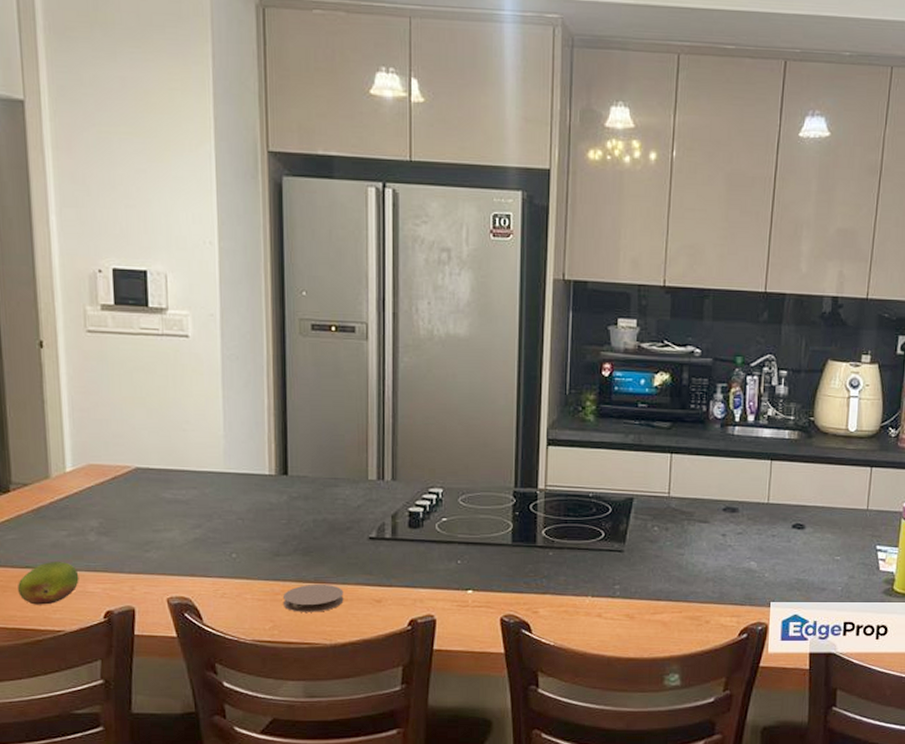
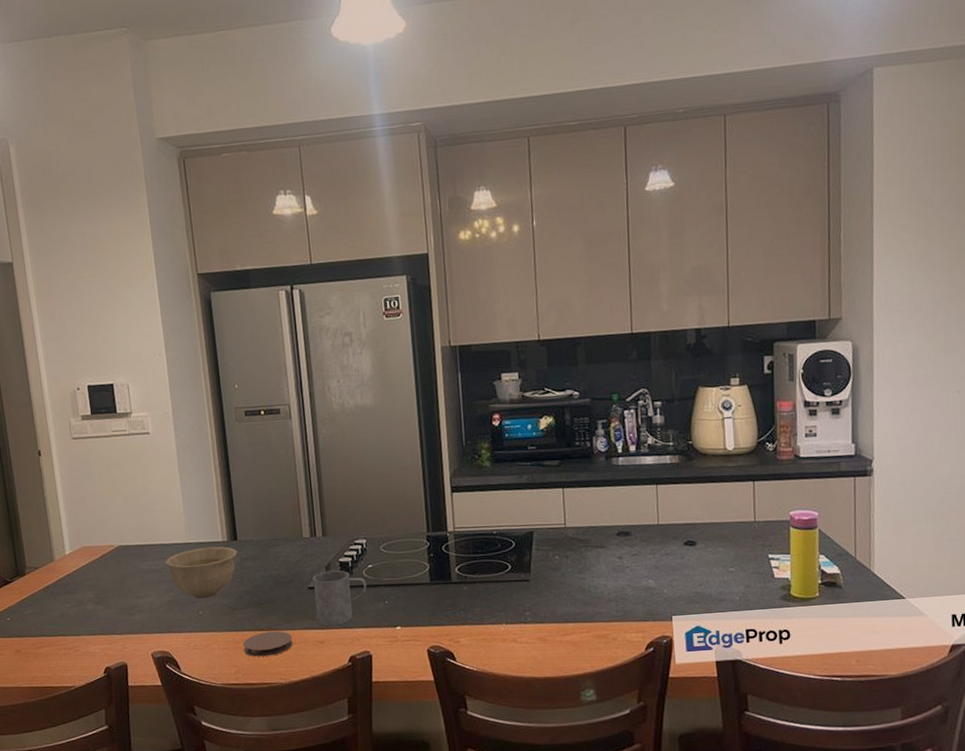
fruit: present [18,561,79,605] -> none [37,628,83,667]
bowl: none [194,479,286,540] -> present [165,546,237,600]
mug: none [375,520,439,584] -> present [312,570,367,626]

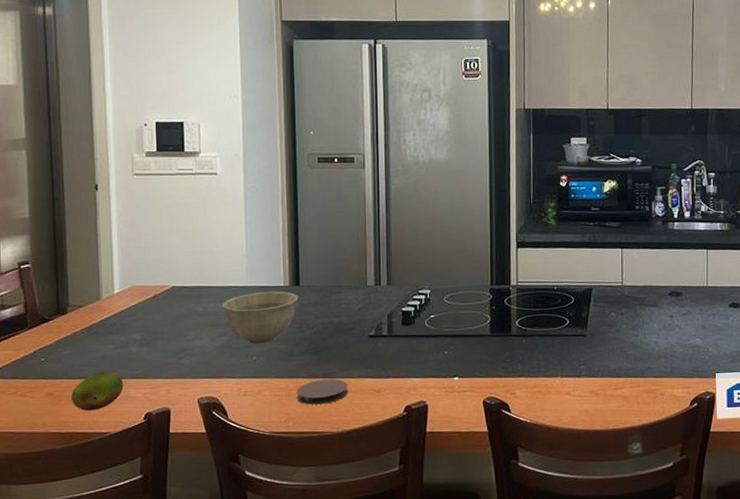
fruit: none [37,628,83,667] -> present [72,371,124,411]
mug: present [312,570,367,626] -> none [373,319,428,375]

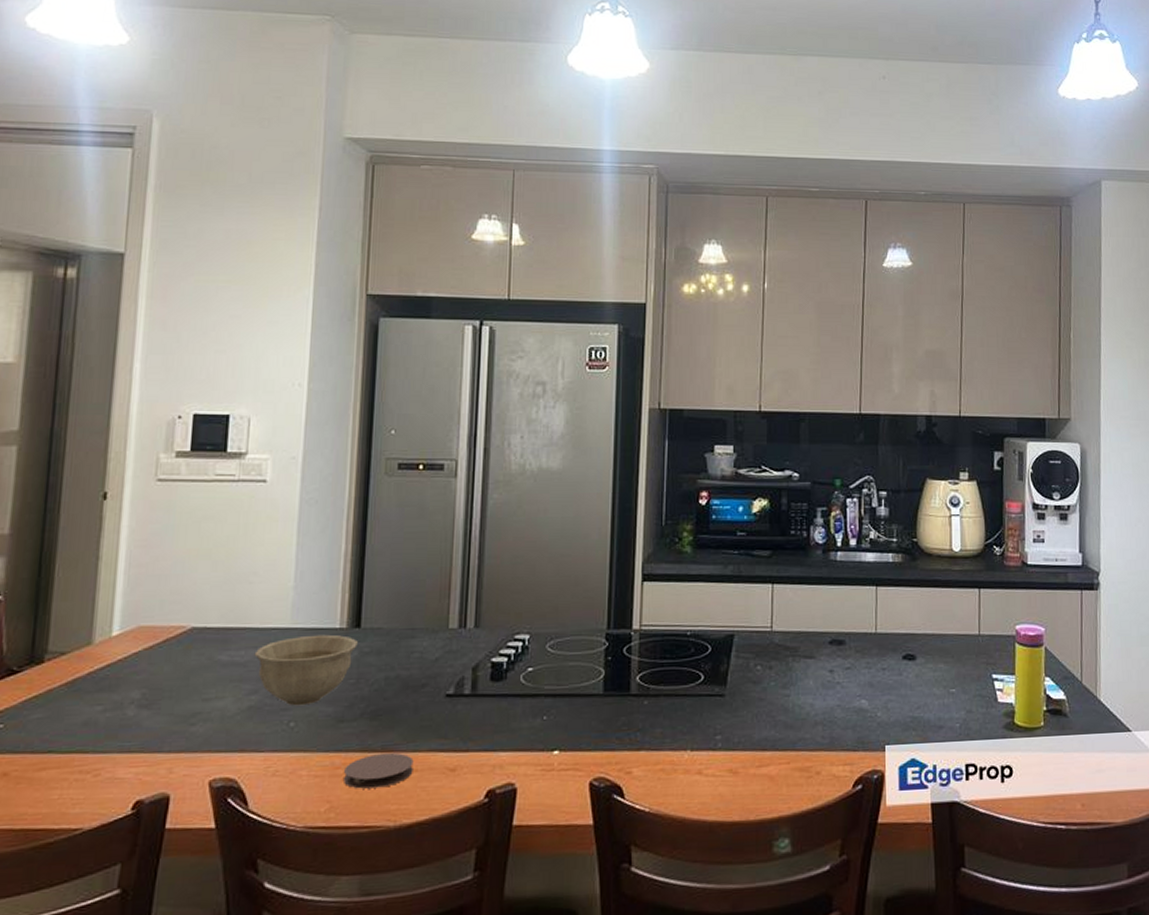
fruit: present [72,371,124,411] -> none [34,742,110,798]

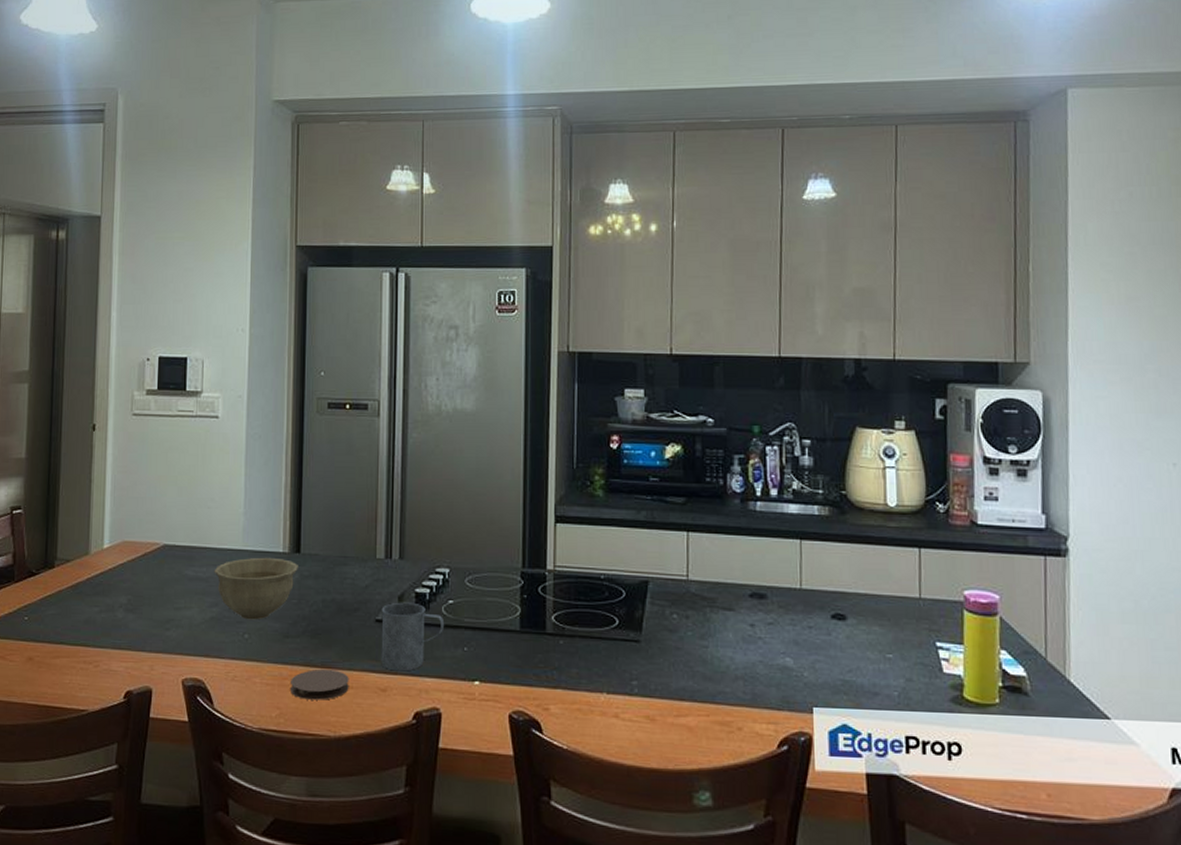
mug: none [451,673,523,748] -> present [381,602,445,672]

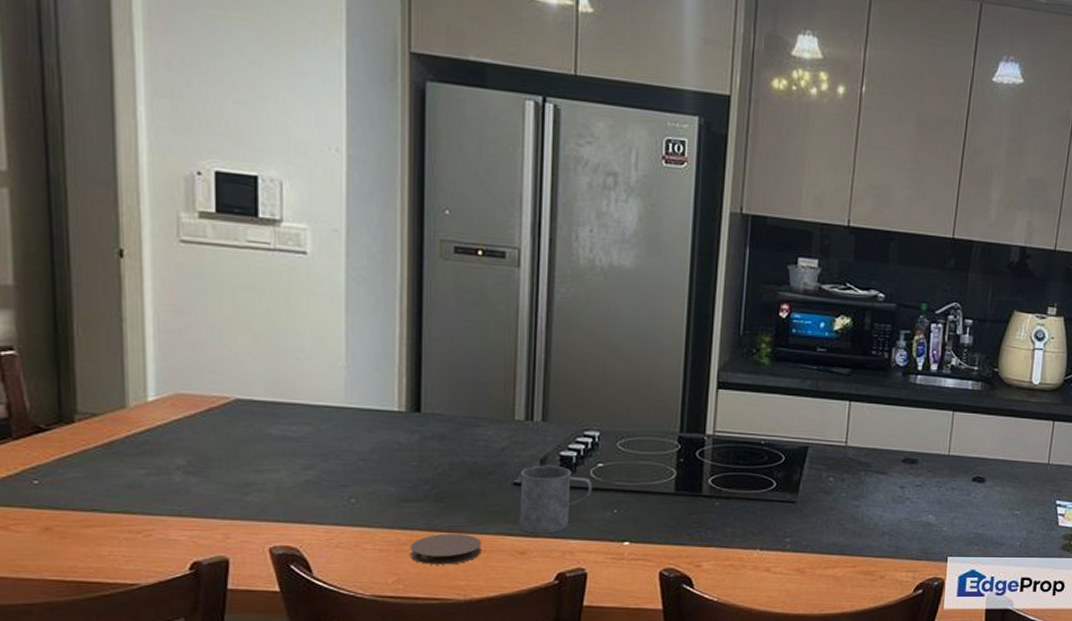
bowl: present [214,557,298,620] -> none [307,416,418,484]

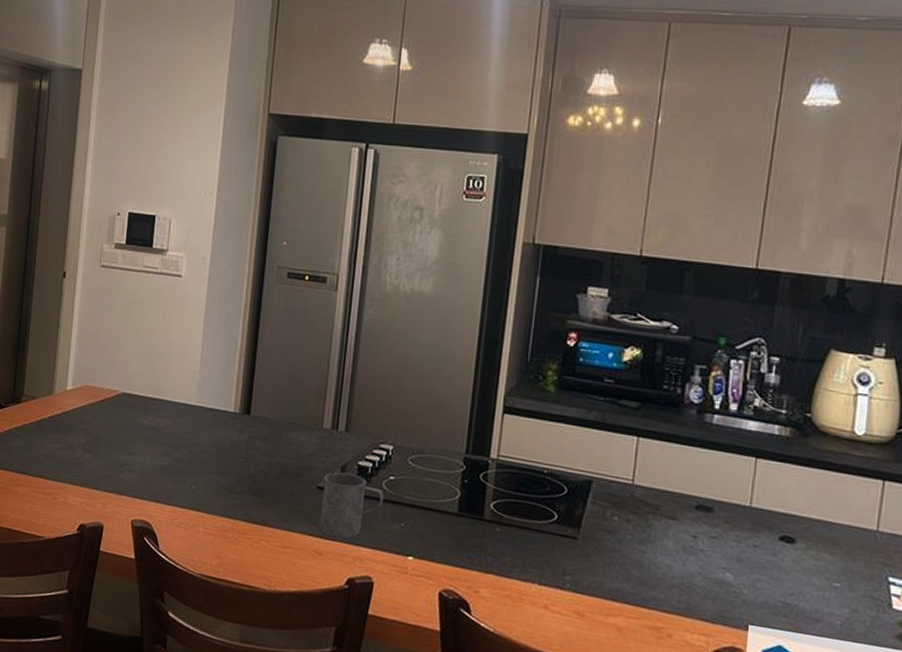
coaster: present [411,533,482,565] -> none [231,526,288,556]

